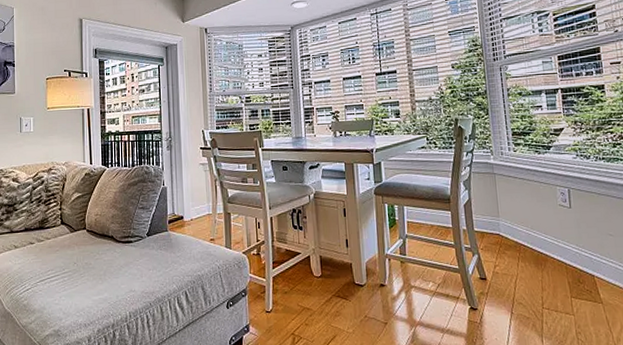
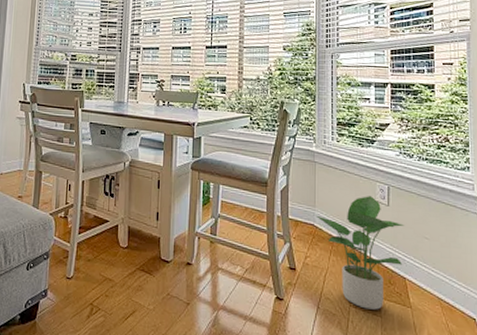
potted plant: none [500,200,590,309] -> present [316,196,404,310]

